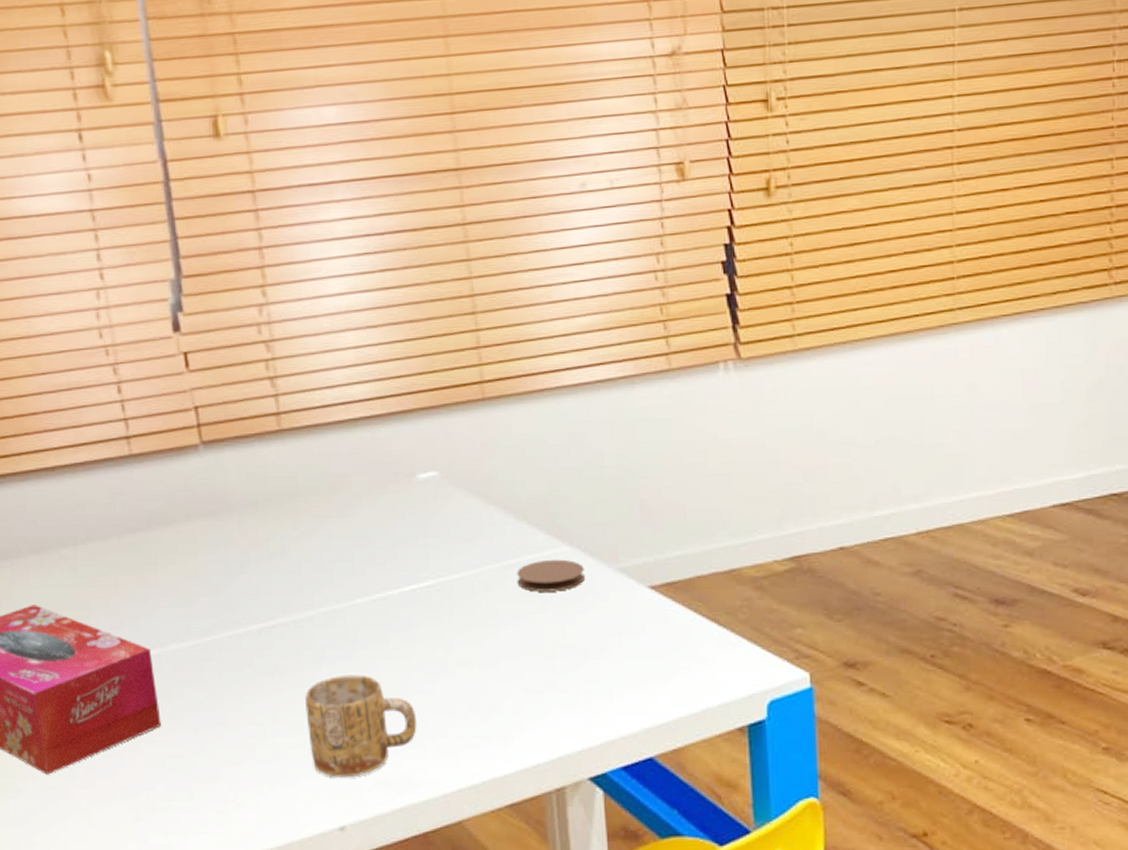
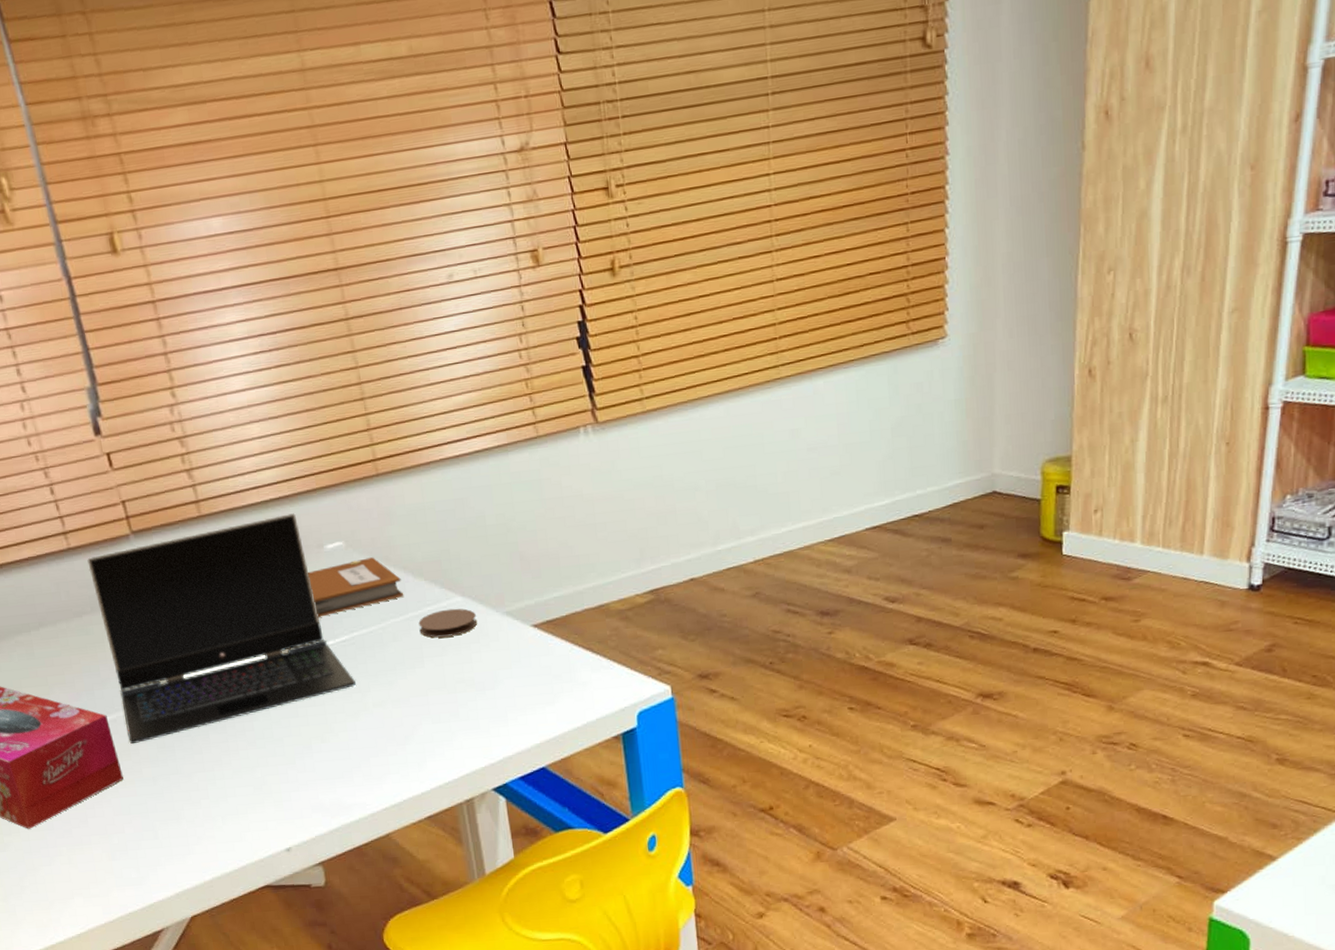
laptop computer: none [149,435,438,685] -> present [87,513,356,744]
mug: present [305,674,417,778] -> none [246,720,345,809]
notebook: none [395,492,503,557] -> present [308,557,404,618]

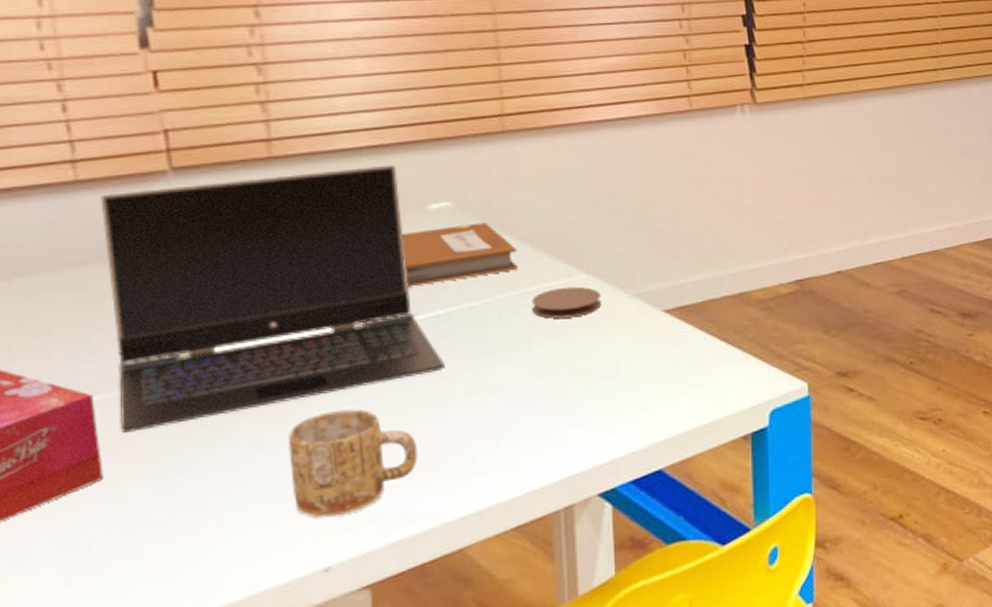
mug: none [246,720,345,809] -> present [289,408,418,518]

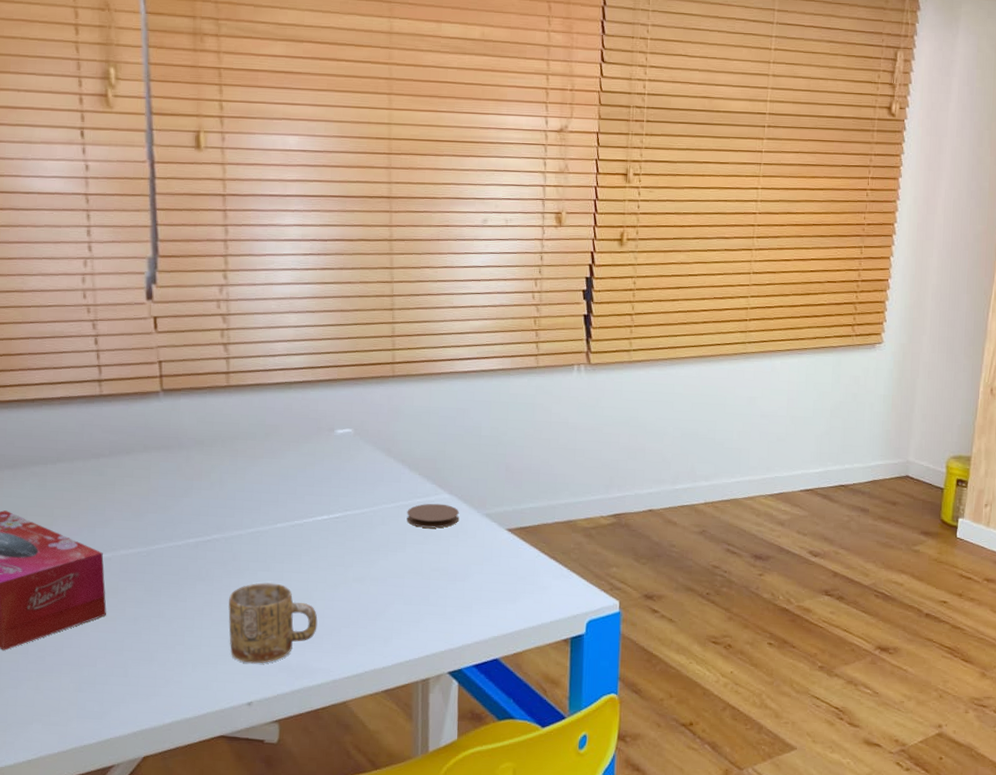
laptop computer: present [100,165,445,432] -> none [115,397,341,583]
notebook: present [402,222,518,287] -> none [315,447,399,493]

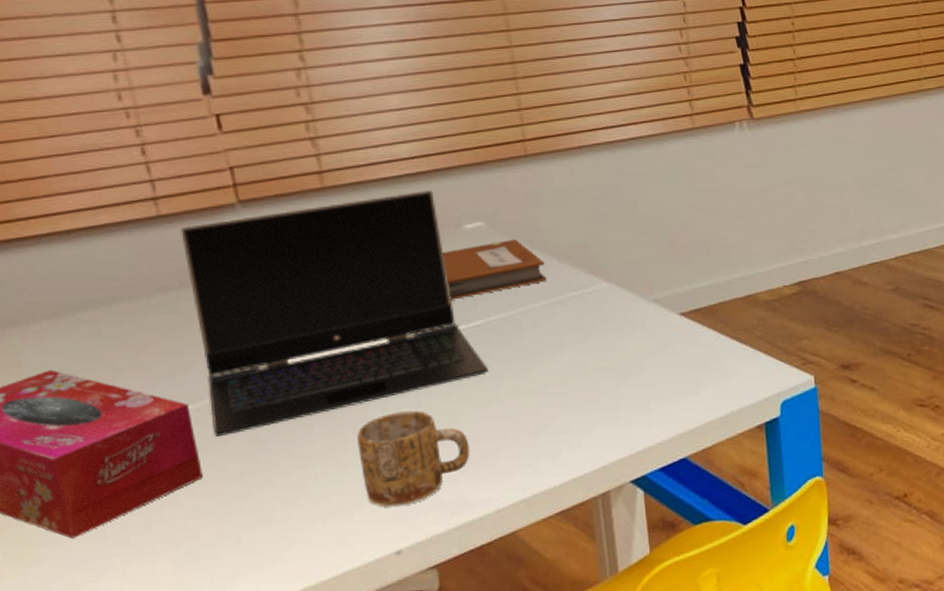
laptop computer: none [115,397,341,583] -> present [180,190,488,436]
notebook: none [315,447,399,493] -> present [443,239,547,300]
coaster: present [406,503,460,528] -> none [561,294,624,324]

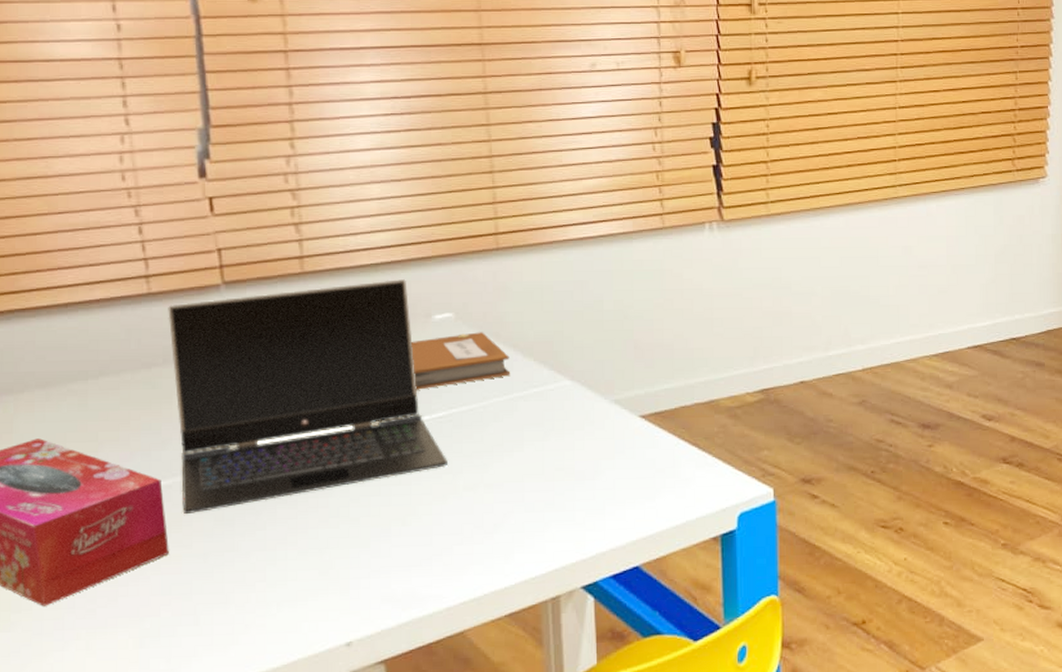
mug: present [357,410,470,507] -> none [317,499,425,597]

